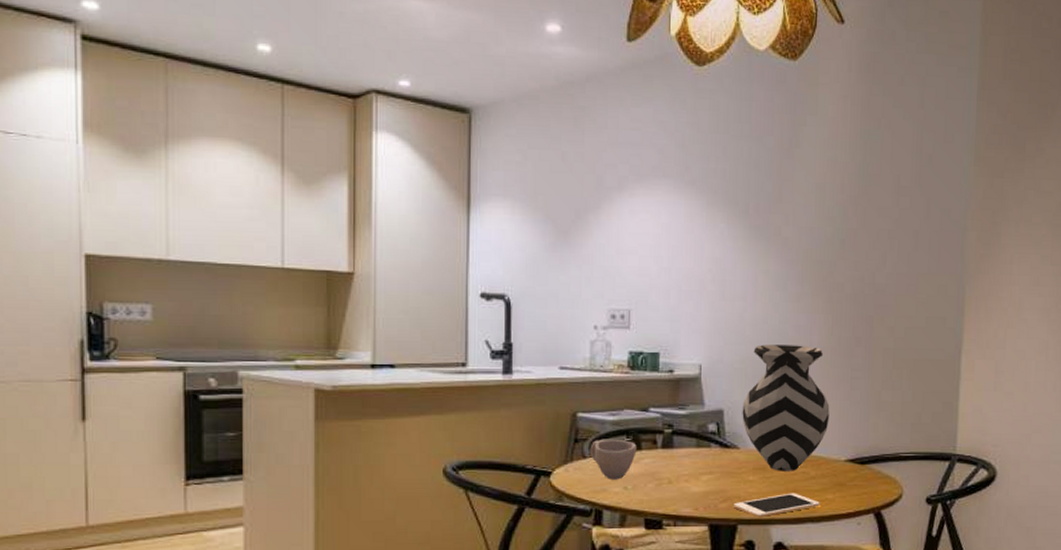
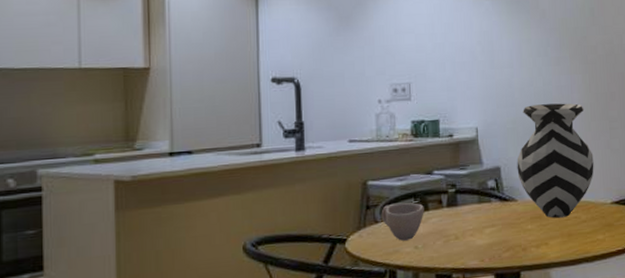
cell phone: present [734,493,820,517] -> none [516,236,592,262]

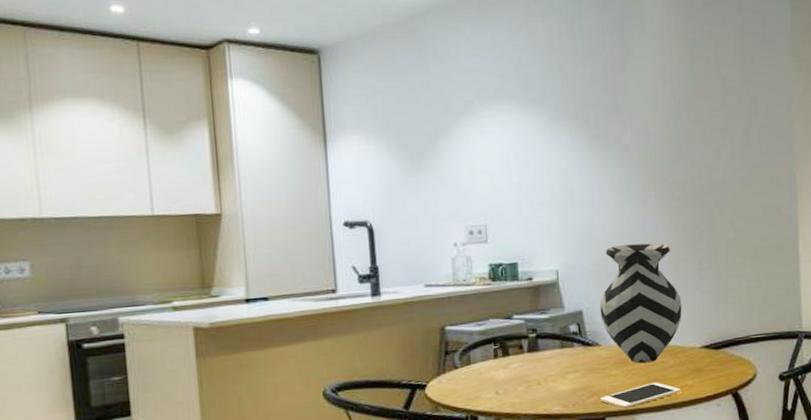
cup: present [381,202,424,241] -> none [460,347,505,387]
cell phone: none [516,236,592,262] -> present [601,382,681,408]

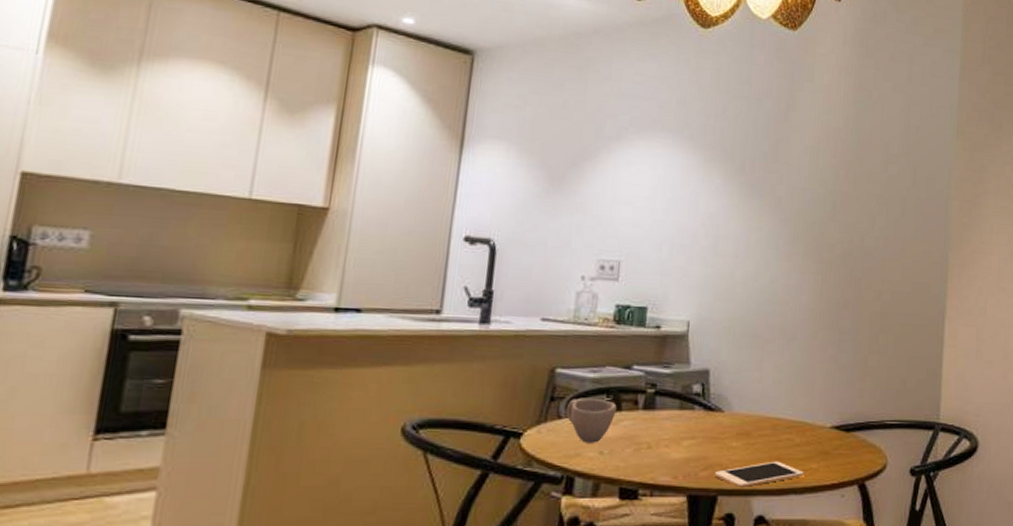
cup: none [460,347,505,387] -> present [566,397,617,443]
vase: present [600,243,682,363] -> none [728,303,817,438]

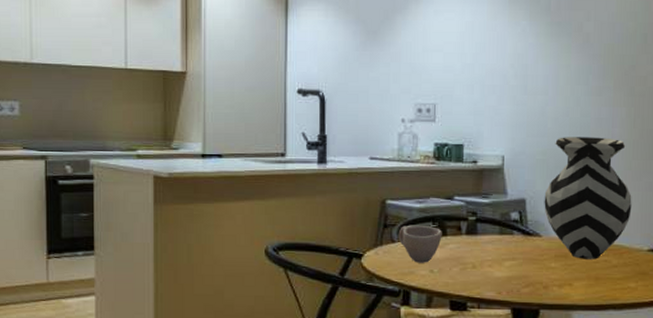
cell phone: present [715,461,804,487] -> none [536,280,622,302]
vase: none [728,303,817,438] -> present [544,137,632,259]

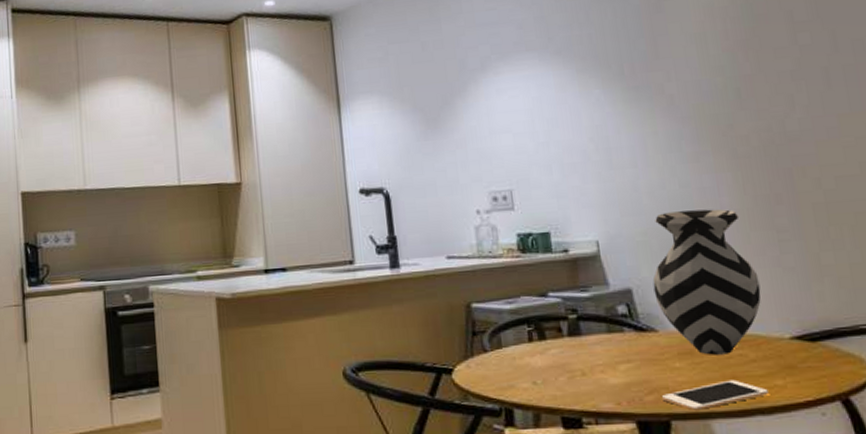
cup: present [398,225,442,263] -> none [490,329,541,374]
cell phone: none [536,280,622,302] -> present [662,379,769,410]

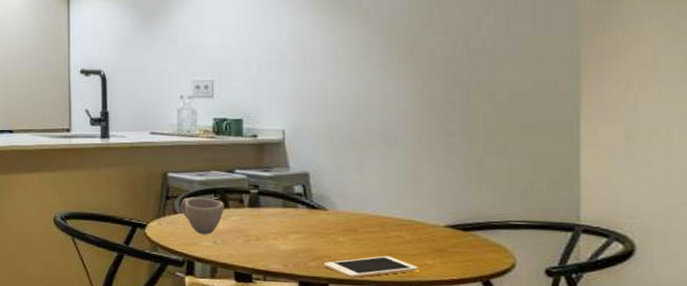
cup: none [490,329,541,374] -> present [180,197,224,234]
vase: present [652,209,761,355] -> none [328,111,424,235]

